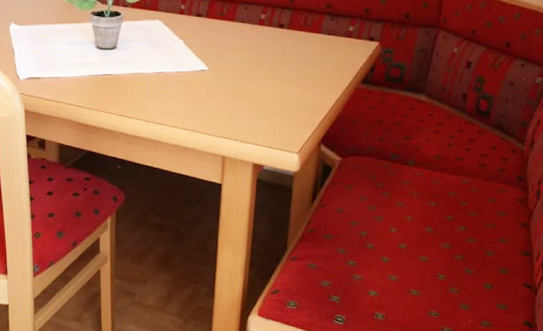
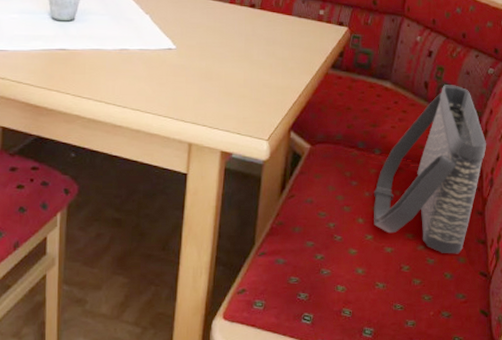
handbag: none [406,96,533,265] -> present [373,85,487,254]

